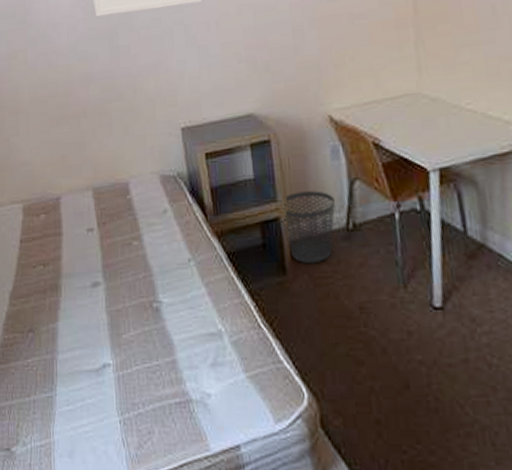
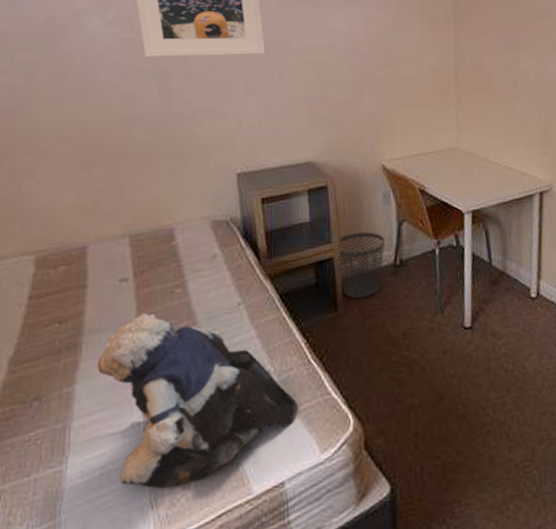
teddy bear: none [74,261,251,430] -> present [97,312,298,490]

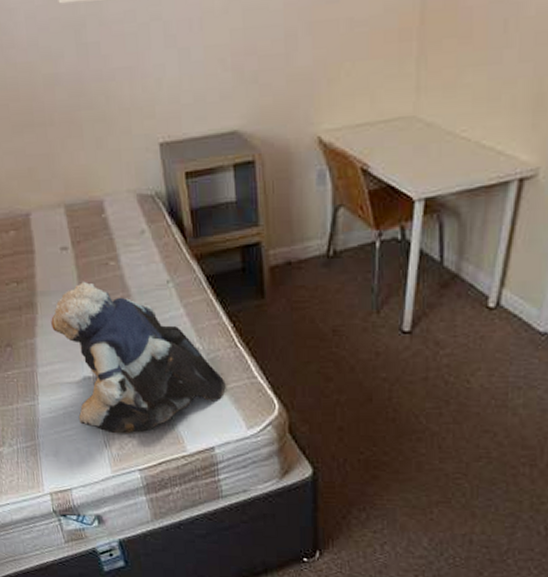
wastebasket: present [337,232,386,299] -> none [264,216,318,289]

